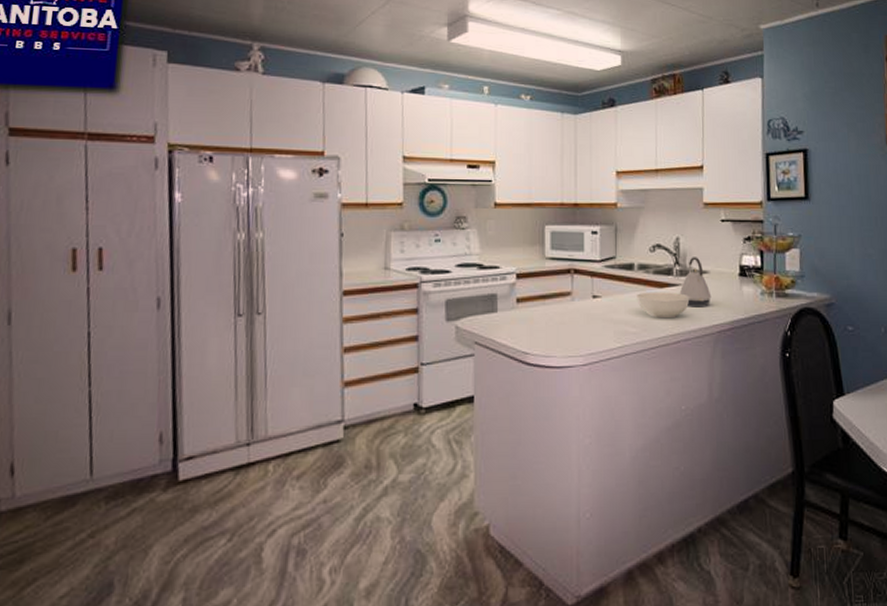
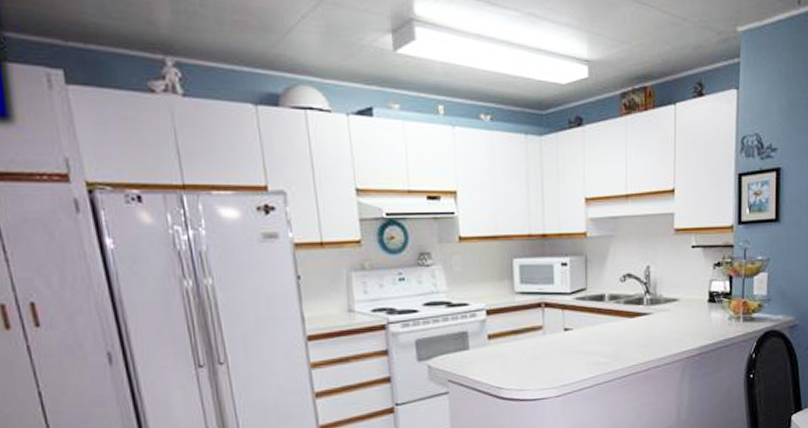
bowl: present [637,292,690,319] -> none [608,321,660,348]
kettle: present [679,257,712,307] -> none [649,285,681,335]

